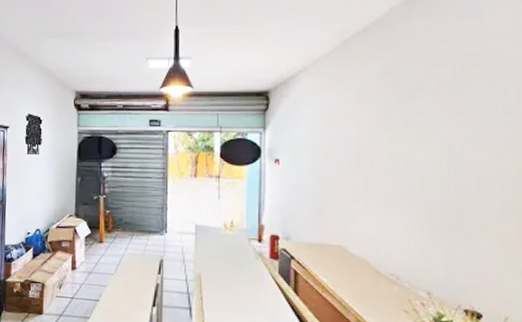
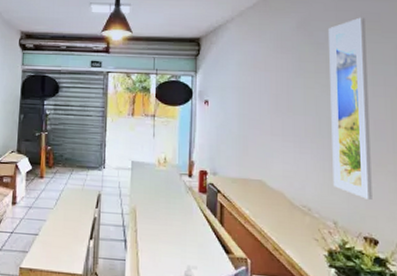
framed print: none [420,60,475,268] -> present [329,17,372,200]

